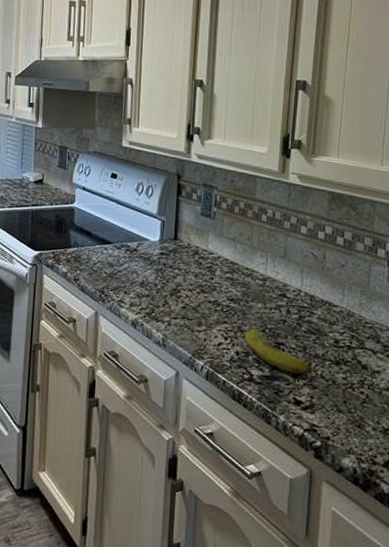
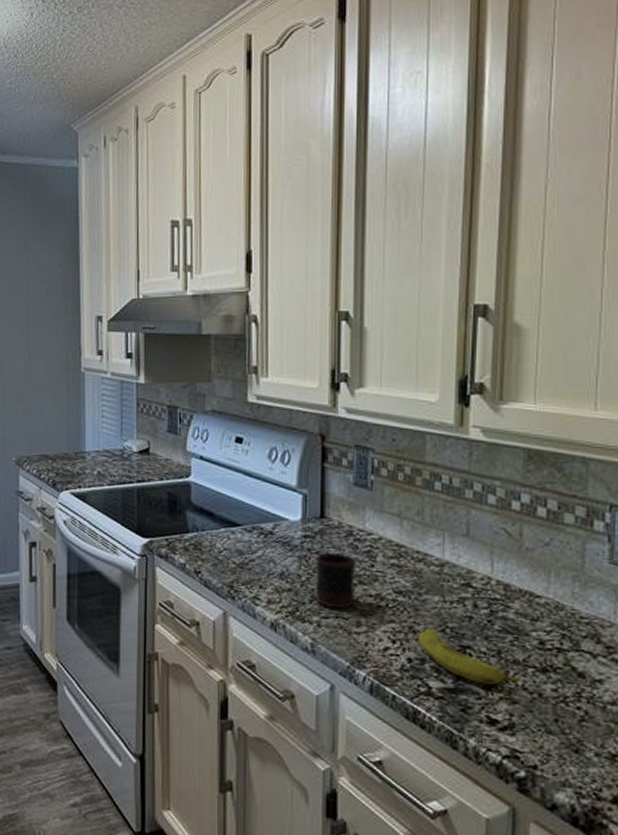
mug: none [167,267,200,312] -> present [315,553,357,609]

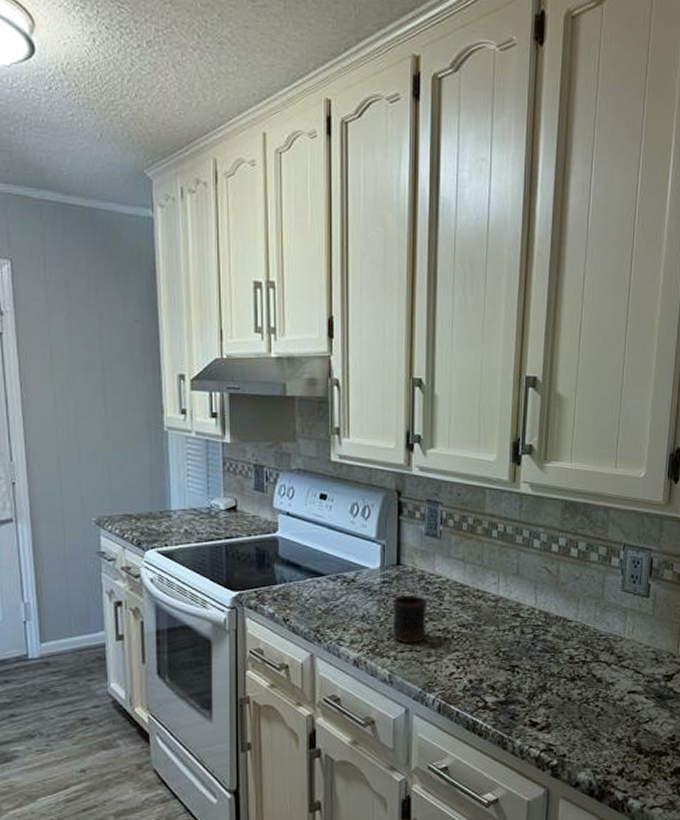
fruit: present [418,628,520,685] -> none [477,653,555,696]

